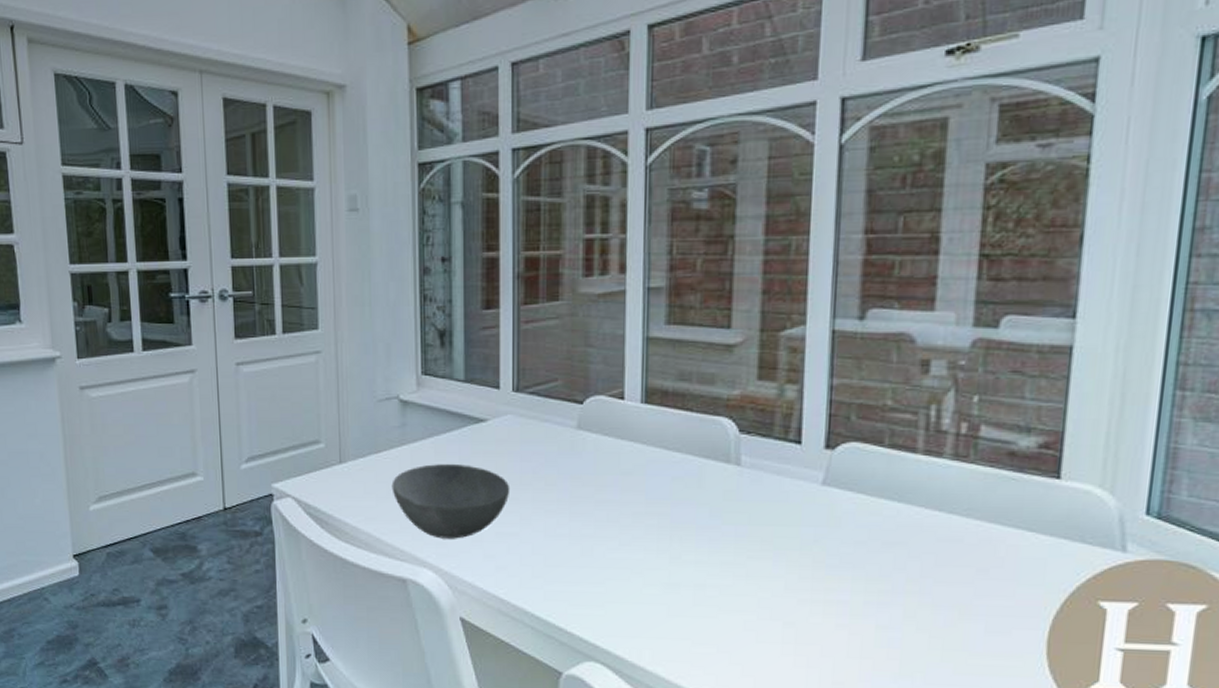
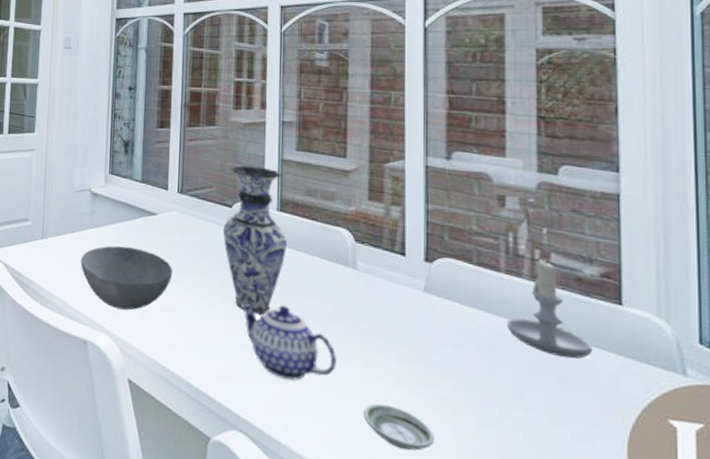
vase: none [572,348,655,529] -> present [222,165,288,314]
teapot: none [595,516,715,601] -> present [240,303,338,381]
saucer: none [743,616,827,664] -> present [363,403,435,451]
candle: none [921,432,1020,545] -> present [507,258,593,359]

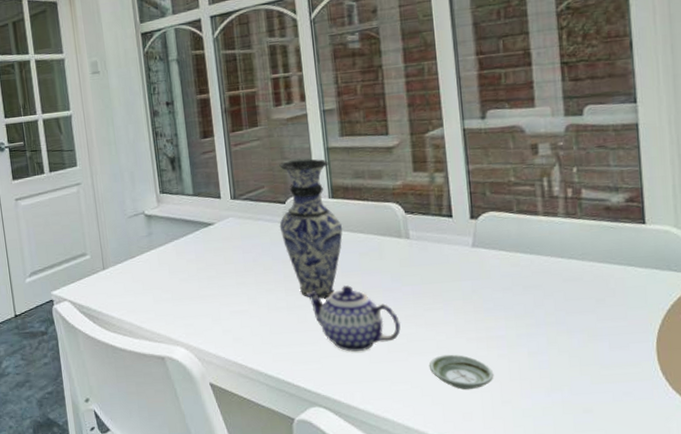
bowl: present [80,246,173,310] -> none [145,260,238,321]
candle: present [507,258,593,359] -> none [548,195,623,280]

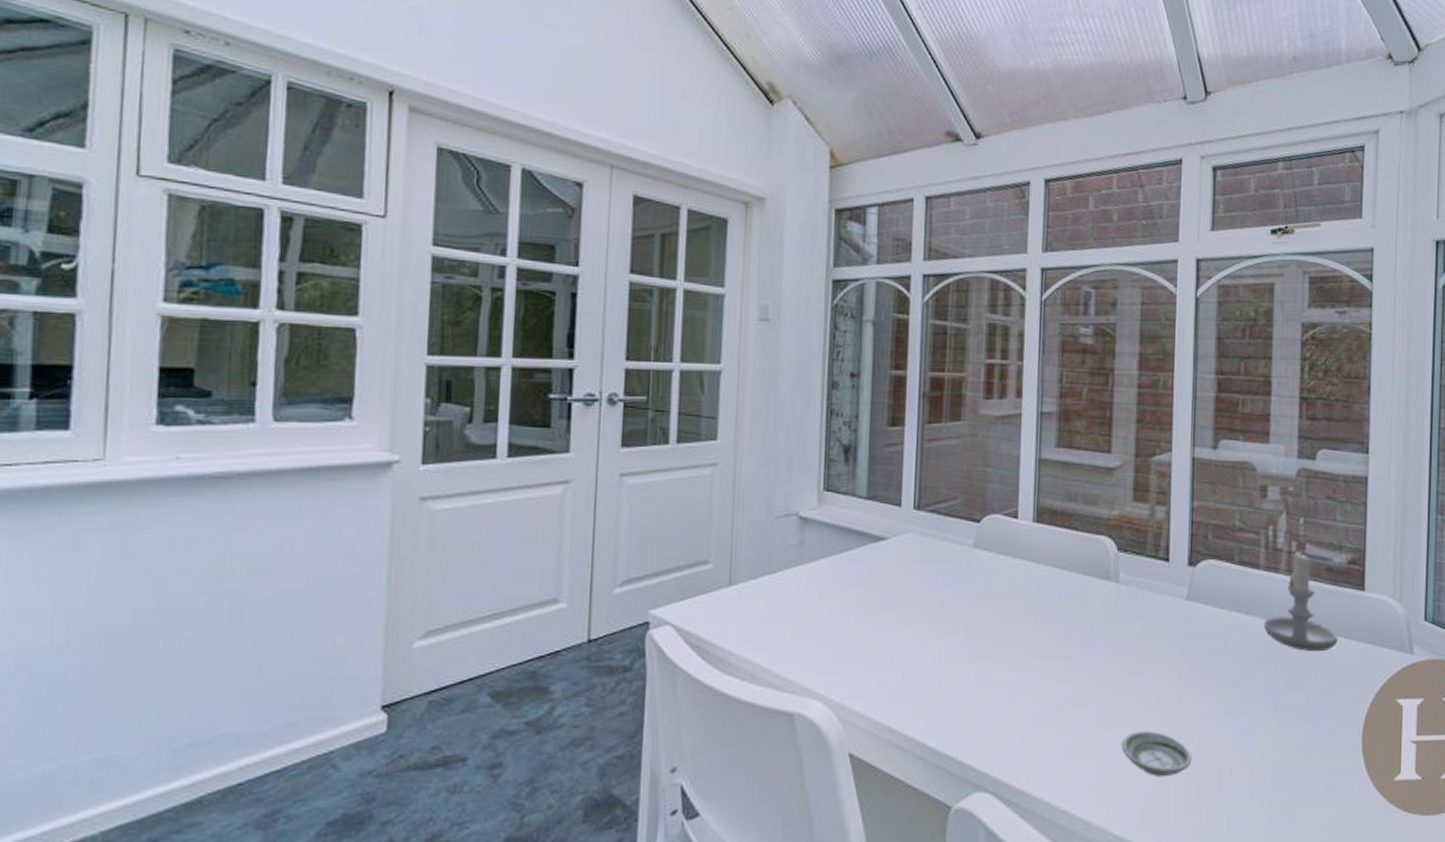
vase: present [279,158,343,298] -> none [968,468,1044,649]
teapot: present [305,285,401,352] -> none [988,635,1096,722]
candle: none [548,195,623,280] -> present [1264,550,1338,652]

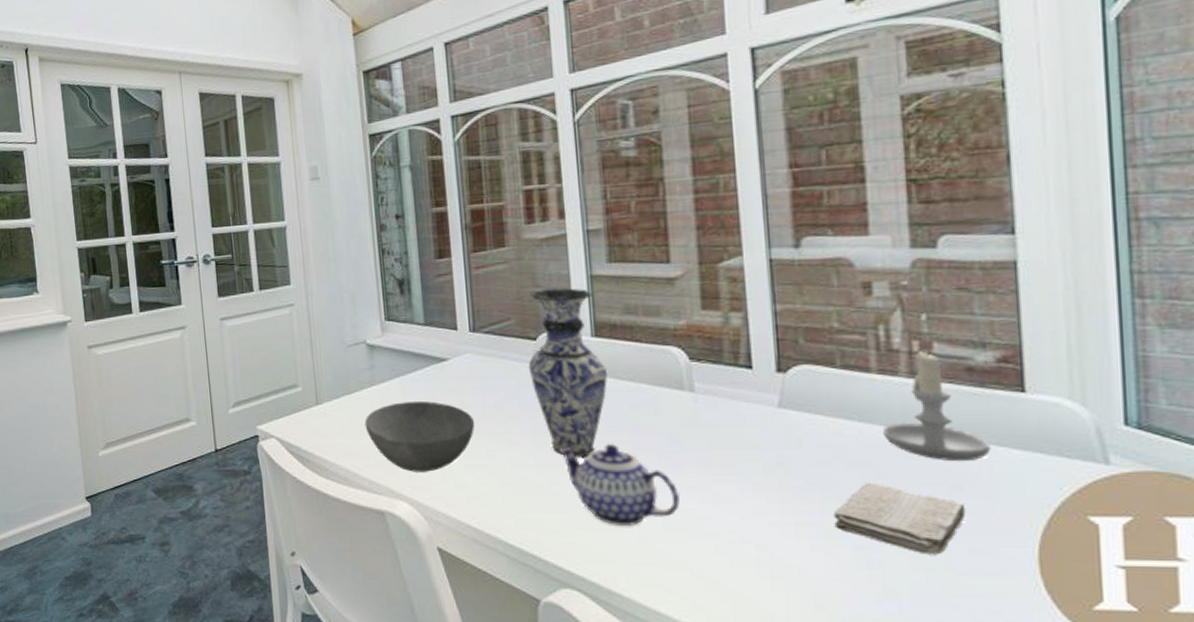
bowl: none [784,585,907,666] -> present [364,401,475,472]
vase: none [968,468,1044,649] -> present [528,287,608,457]
teapot: none [988,635,1096,722] -> present [558,444,681,527]
saucer: present [1121,731,1192,777] -> none [716,540,805,587]
washcloth: none [1220,672,1317,738] -> present [833,482,966,555]

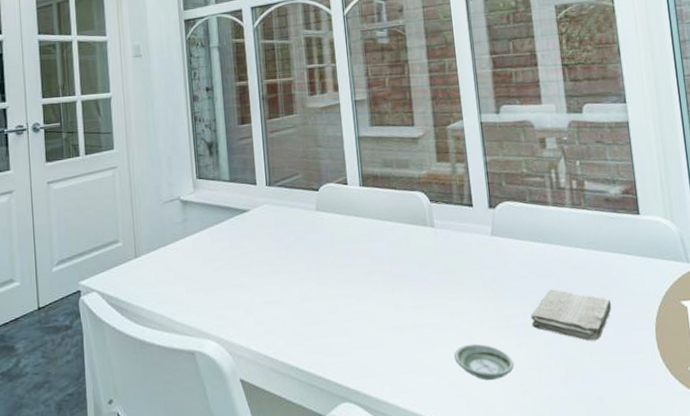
bowl: present [364,401,475,472] -> none [178,248,271,313]
vase: present [528,287,608,457] -> none [312,147,373,288]
teapot: present [558,444,681,527] -> none [337,274,428,343]
saucer: none [716,540,805,587] -> present [454,343,514,381]
candle: present [883,350,991,462] -> none [558,187,623,269]

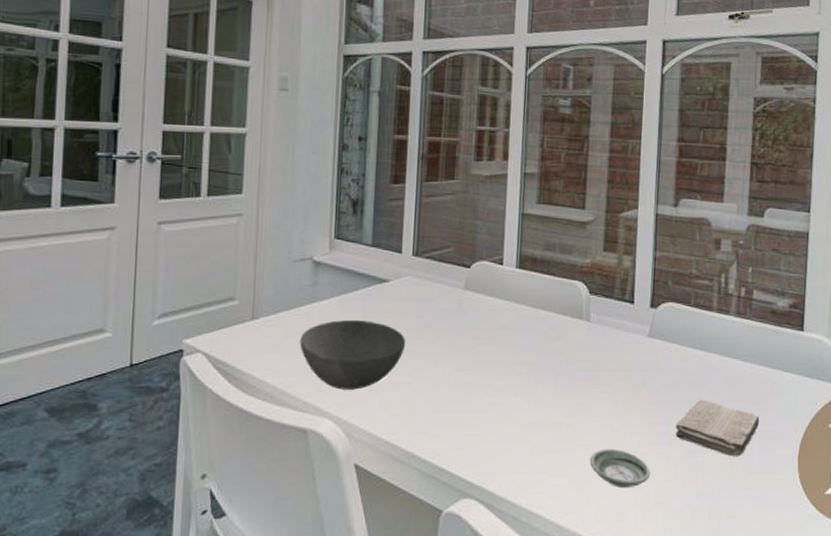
bowl: none [178,248,271,313] -> present [299,320,406,390]

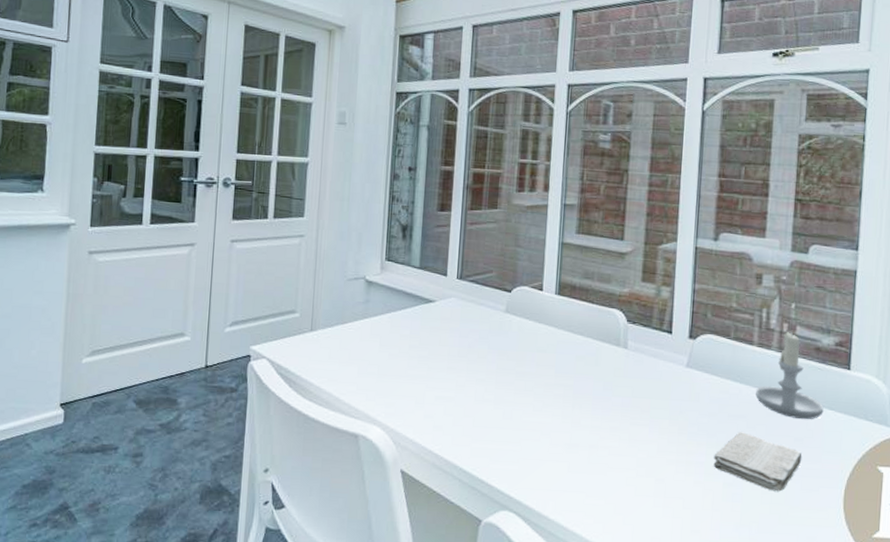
bowl: present [299,320,406,390] -> none [352,336,450,401]
saucer: present [589,449,651,488] -> none [625,473,688,514]
candle: none [715,295,779,383] -> present [756,331,824,420]

